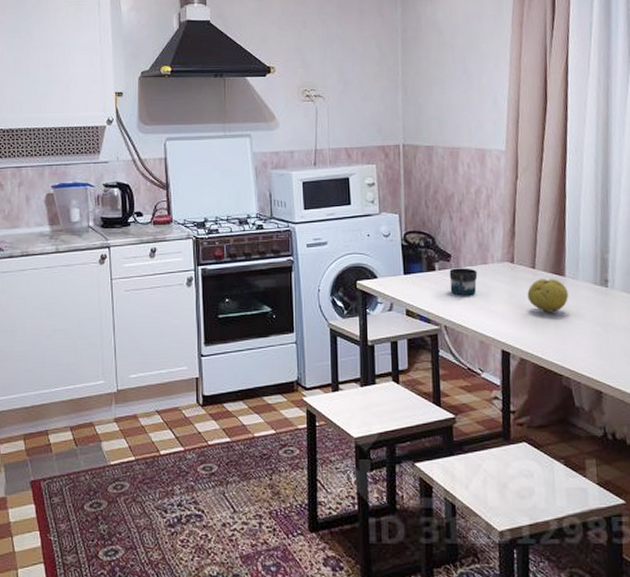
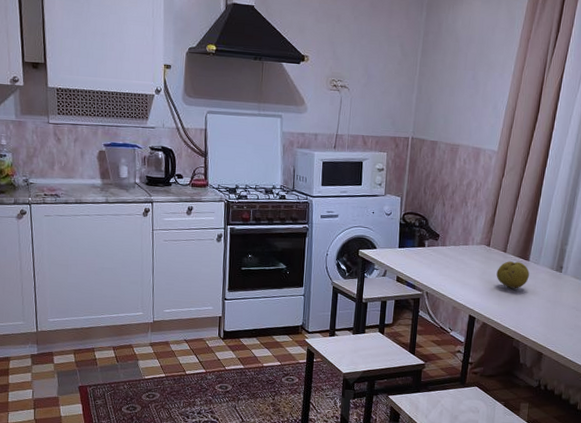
mug: present [449,268,478,296] -> none [435,246,459,270]

